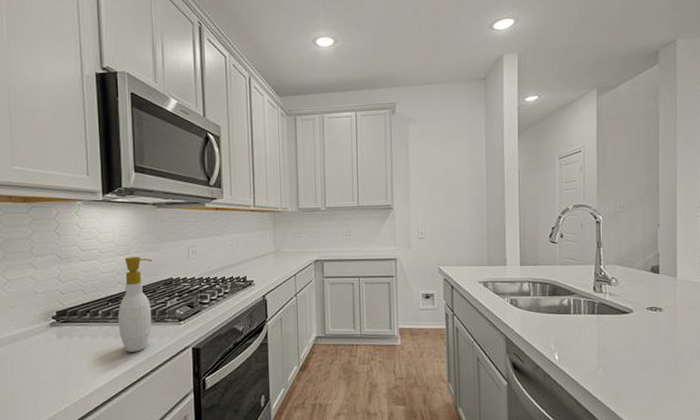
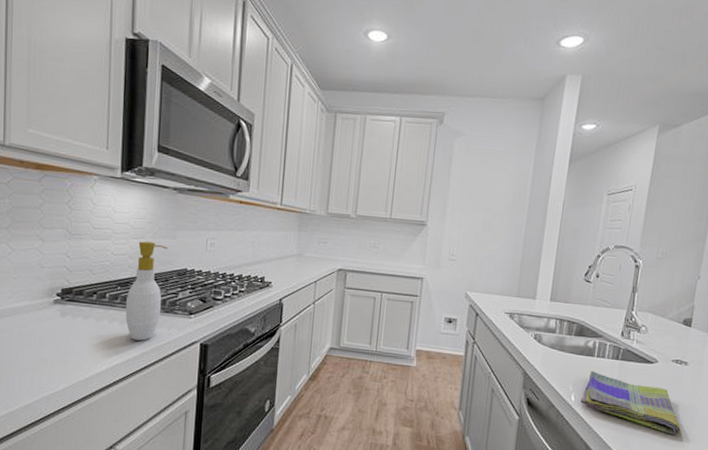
dish towel: none [564,328,667,381] -> present [580,371,681,435]

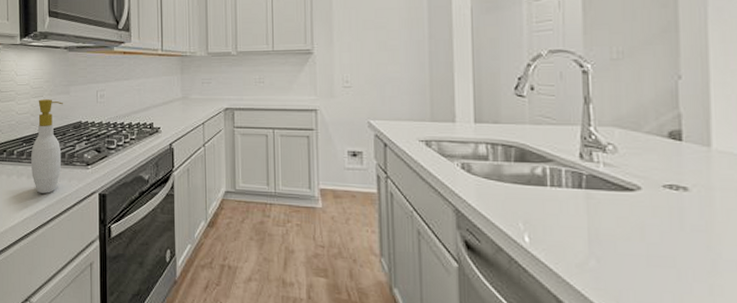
dish towel: present [580,371,681,435] -> none [538,204,698,286]

